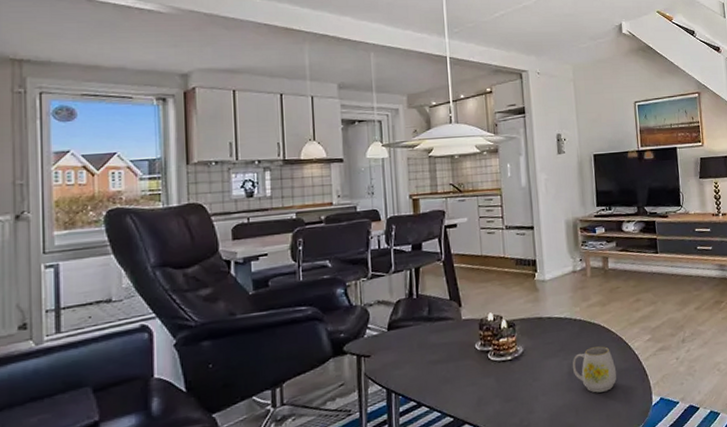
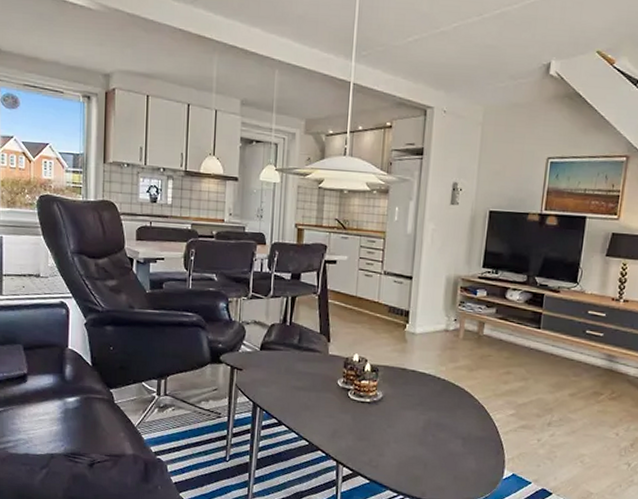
mug: present [572,346,617,393] -> none [428,409,473,454]

